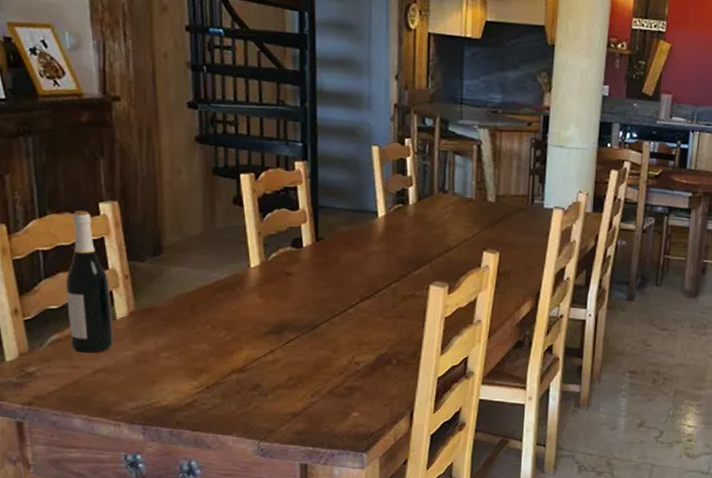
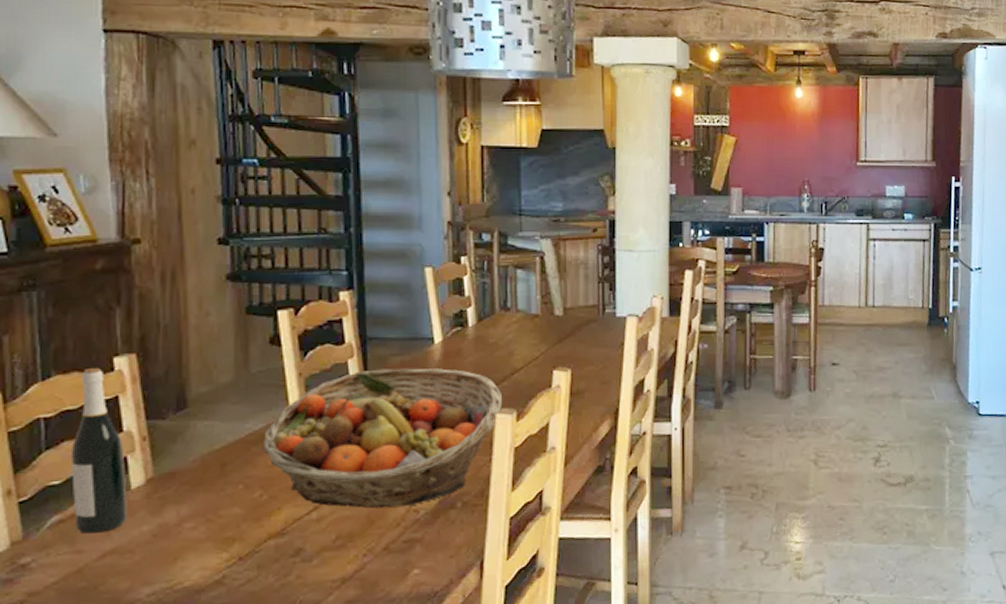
fruit basket: none [226,235,437,359] -> present [262,368,503,509]

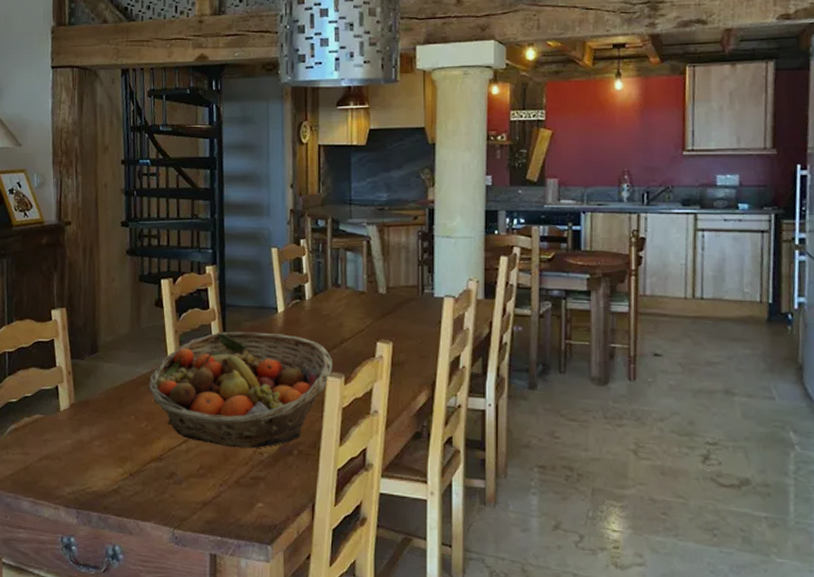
wine bottle: present [70,367,127,534] -> none [23,316,57,441]

